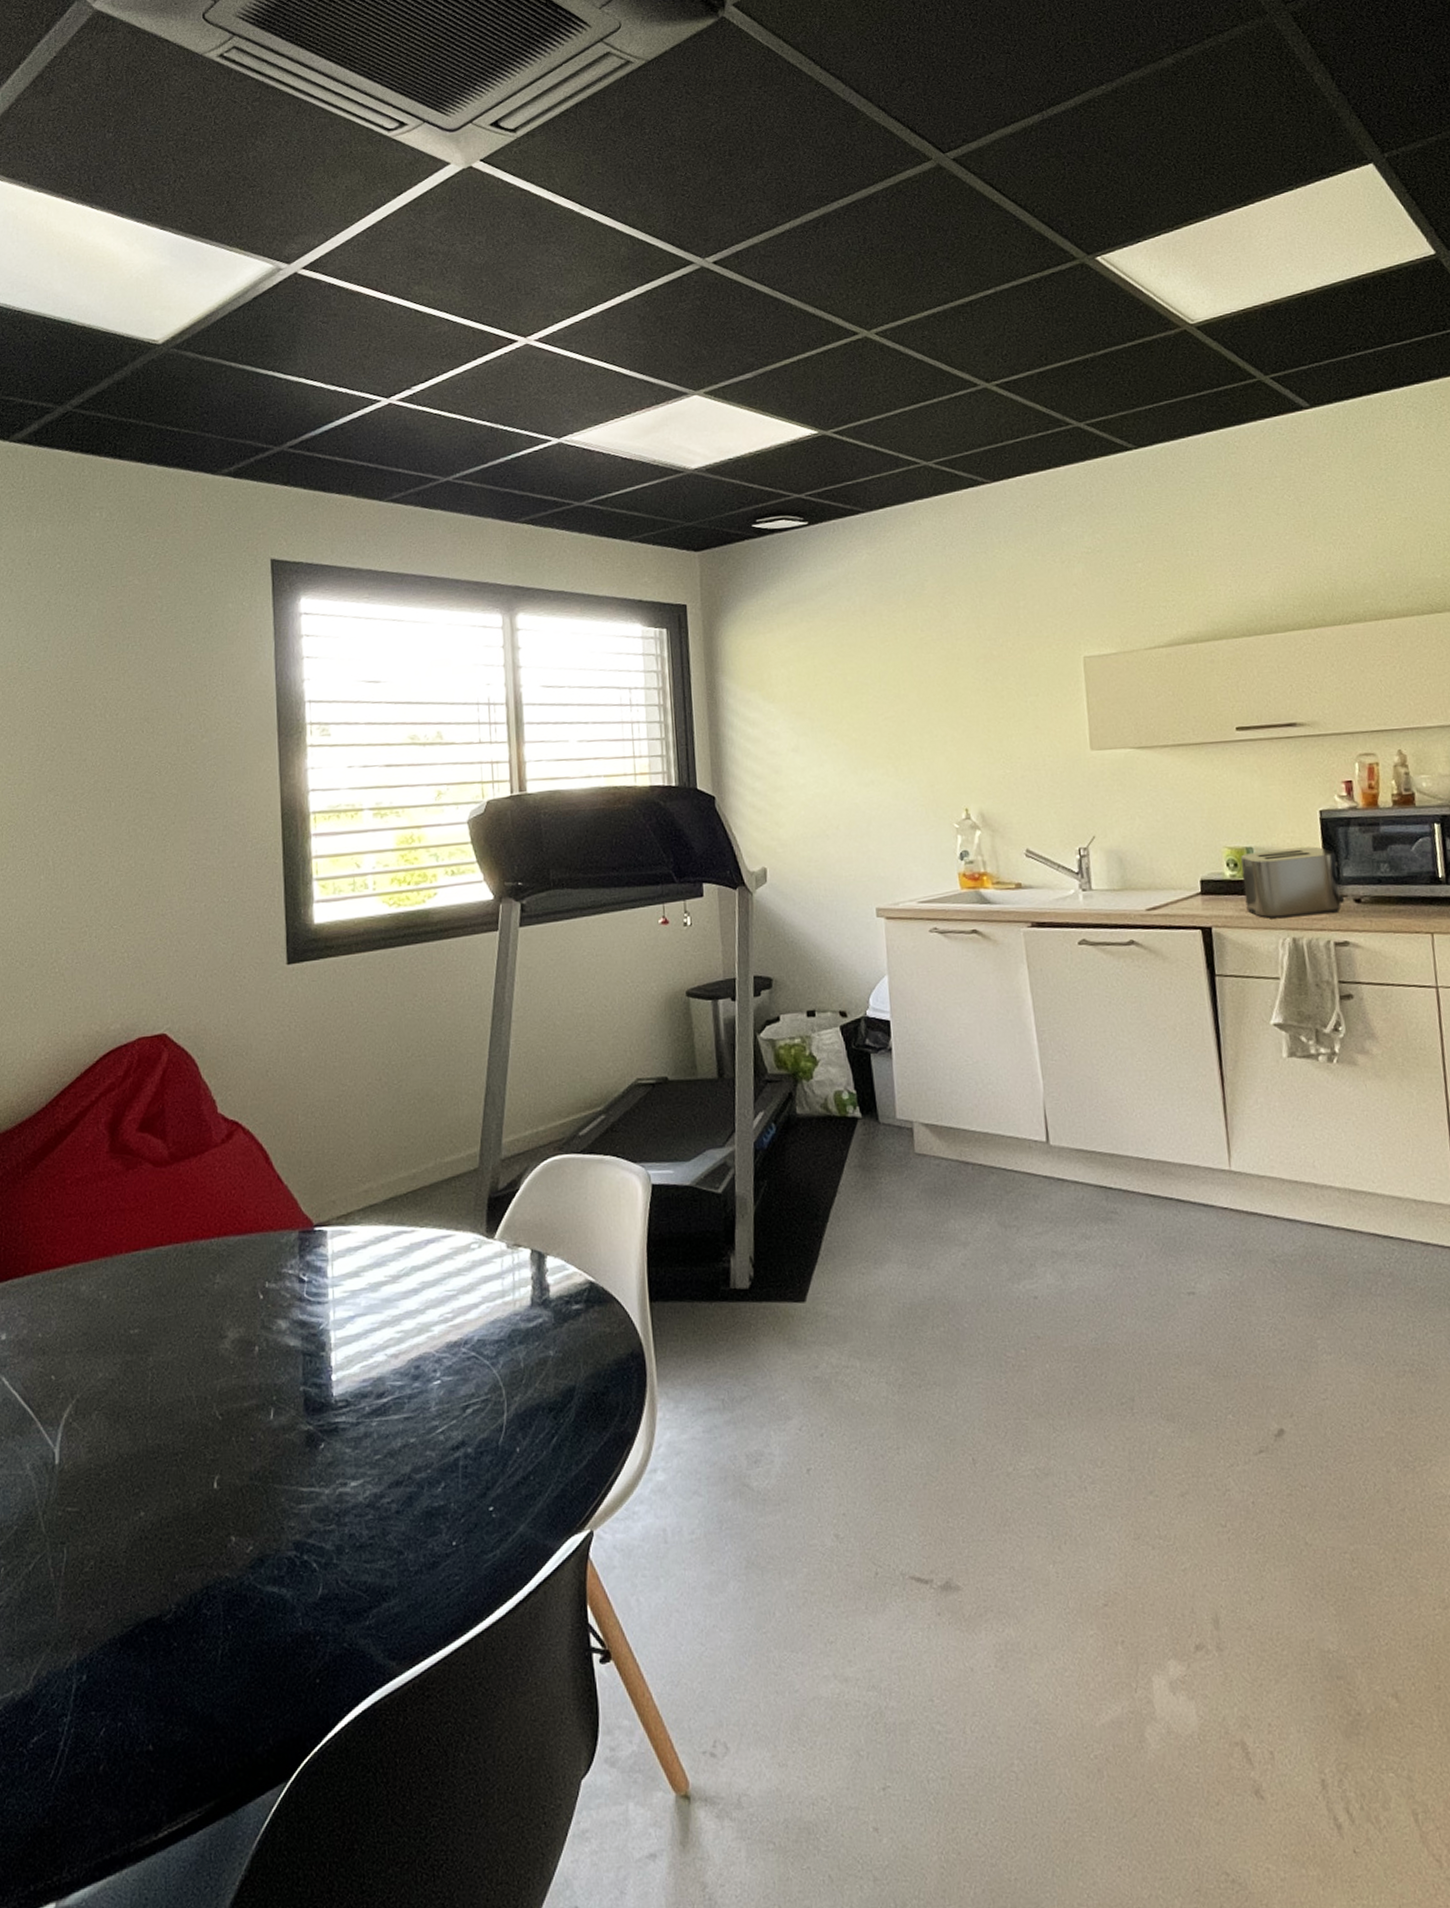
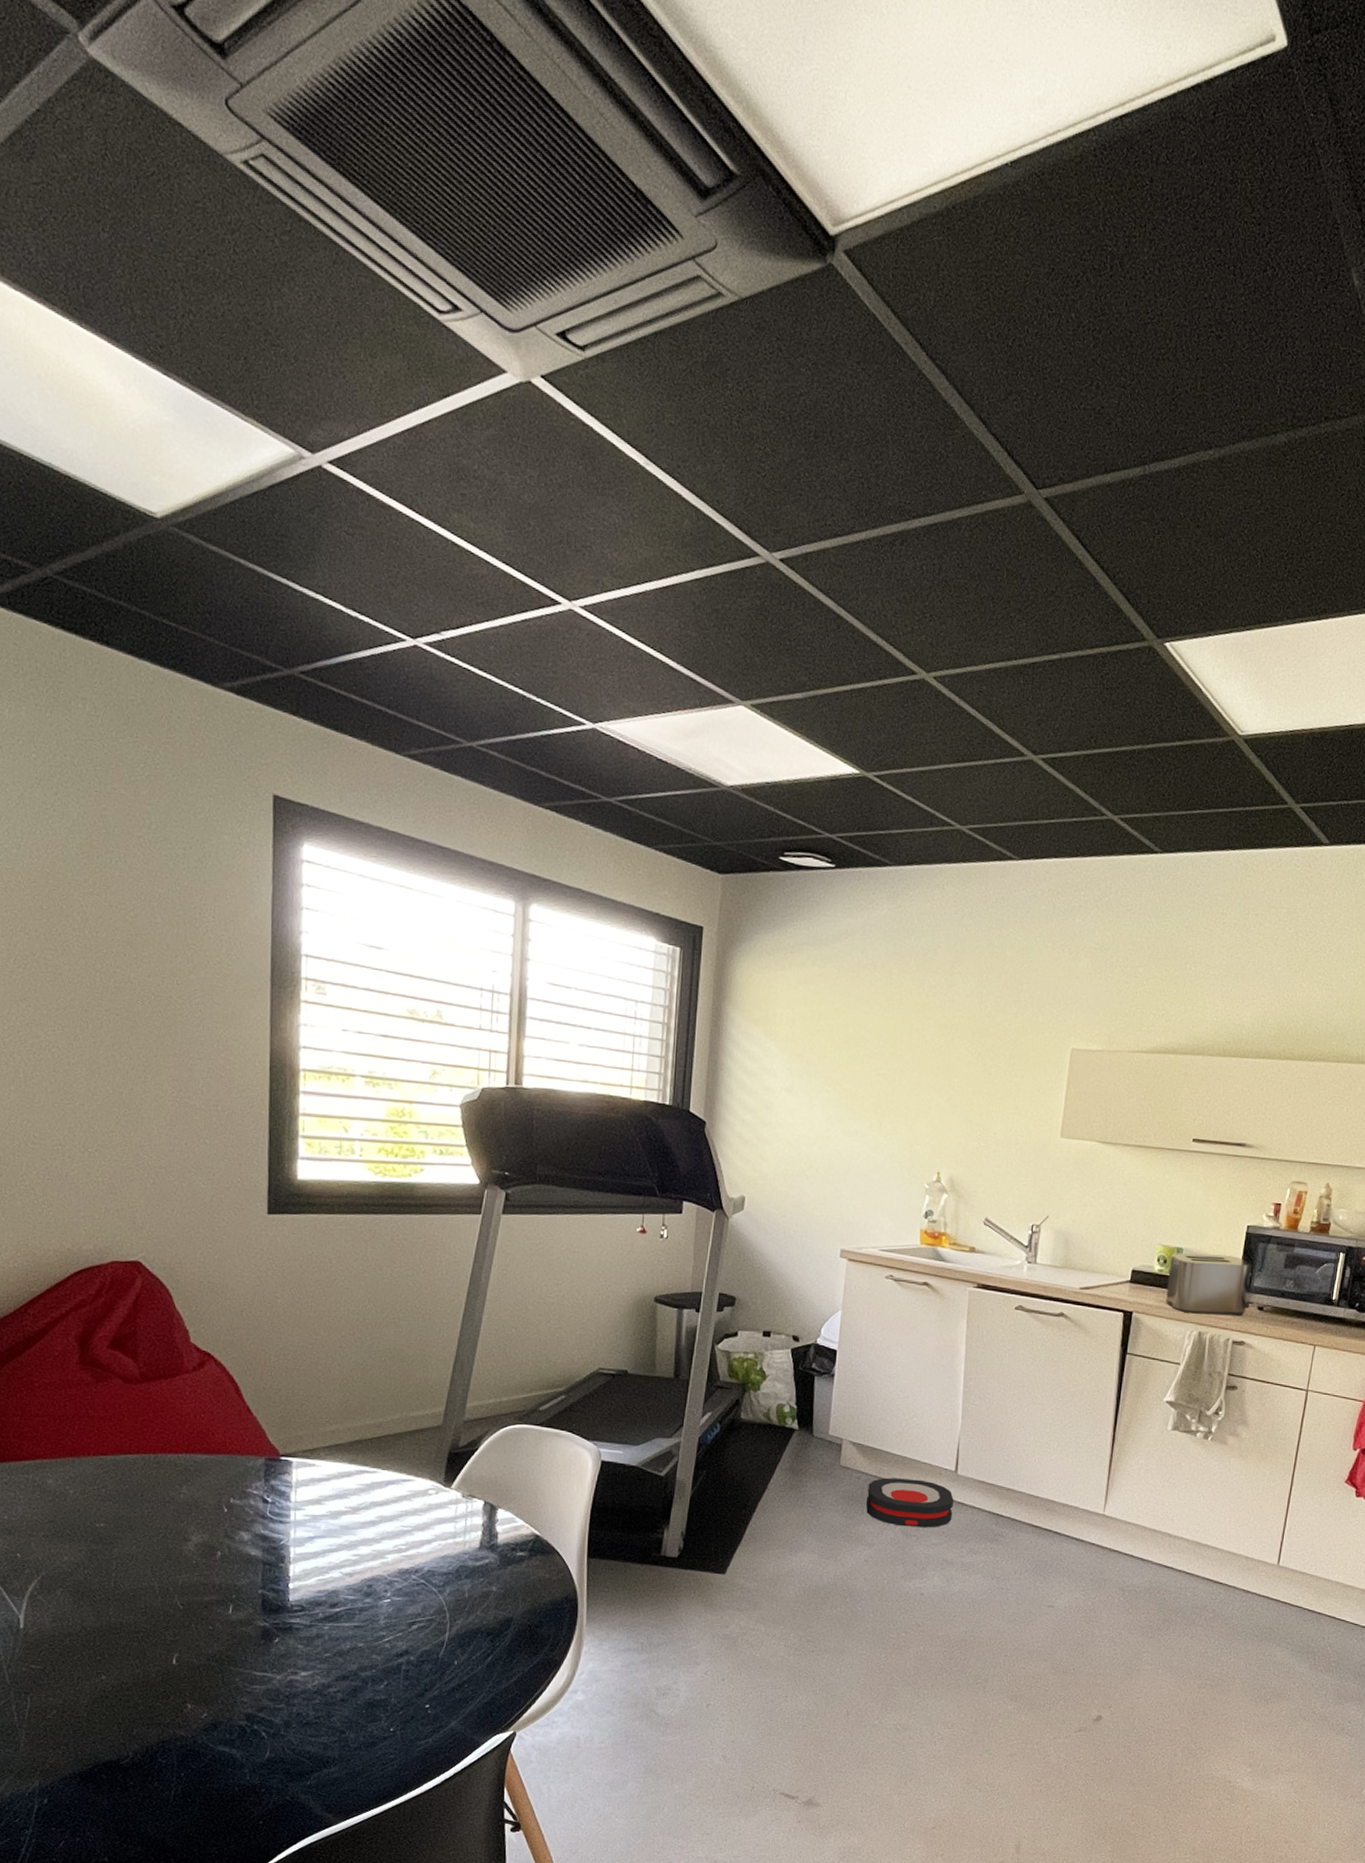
robot vacuum: none [950,1157,1054,1217] -> present [865,1477,954,1528]

